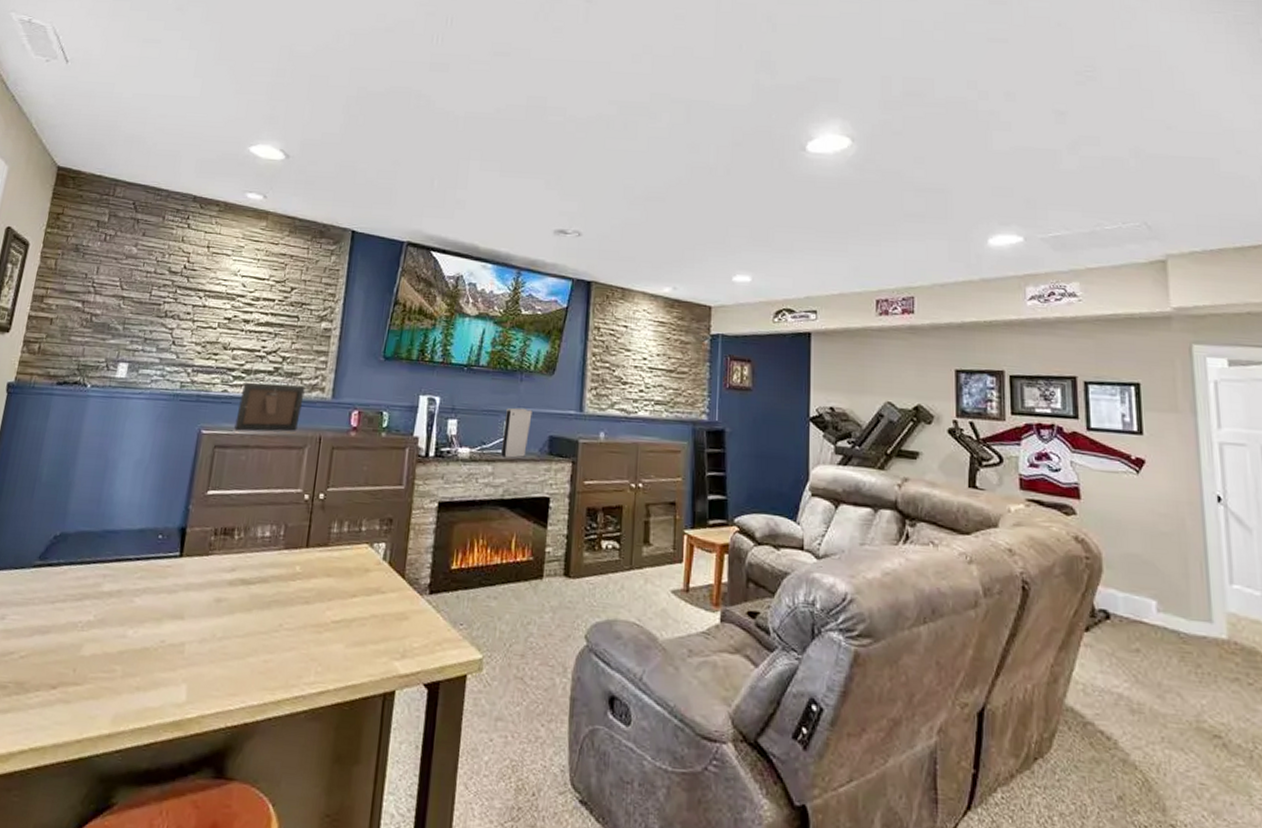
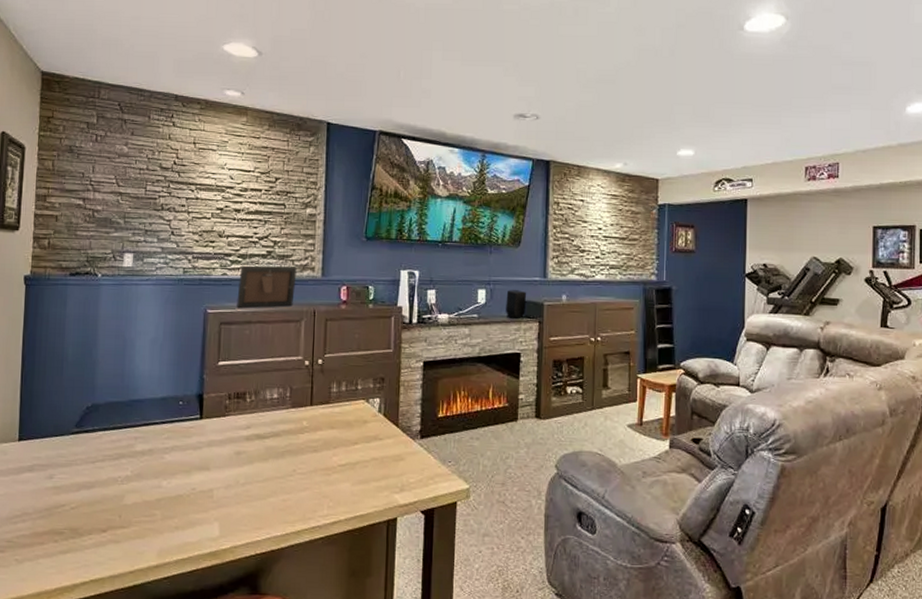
gaming console: present [501,407,533,458] -> none [476,277,502,321]
speaker: none [535,423,560,458] -> present [506,290,527,319]

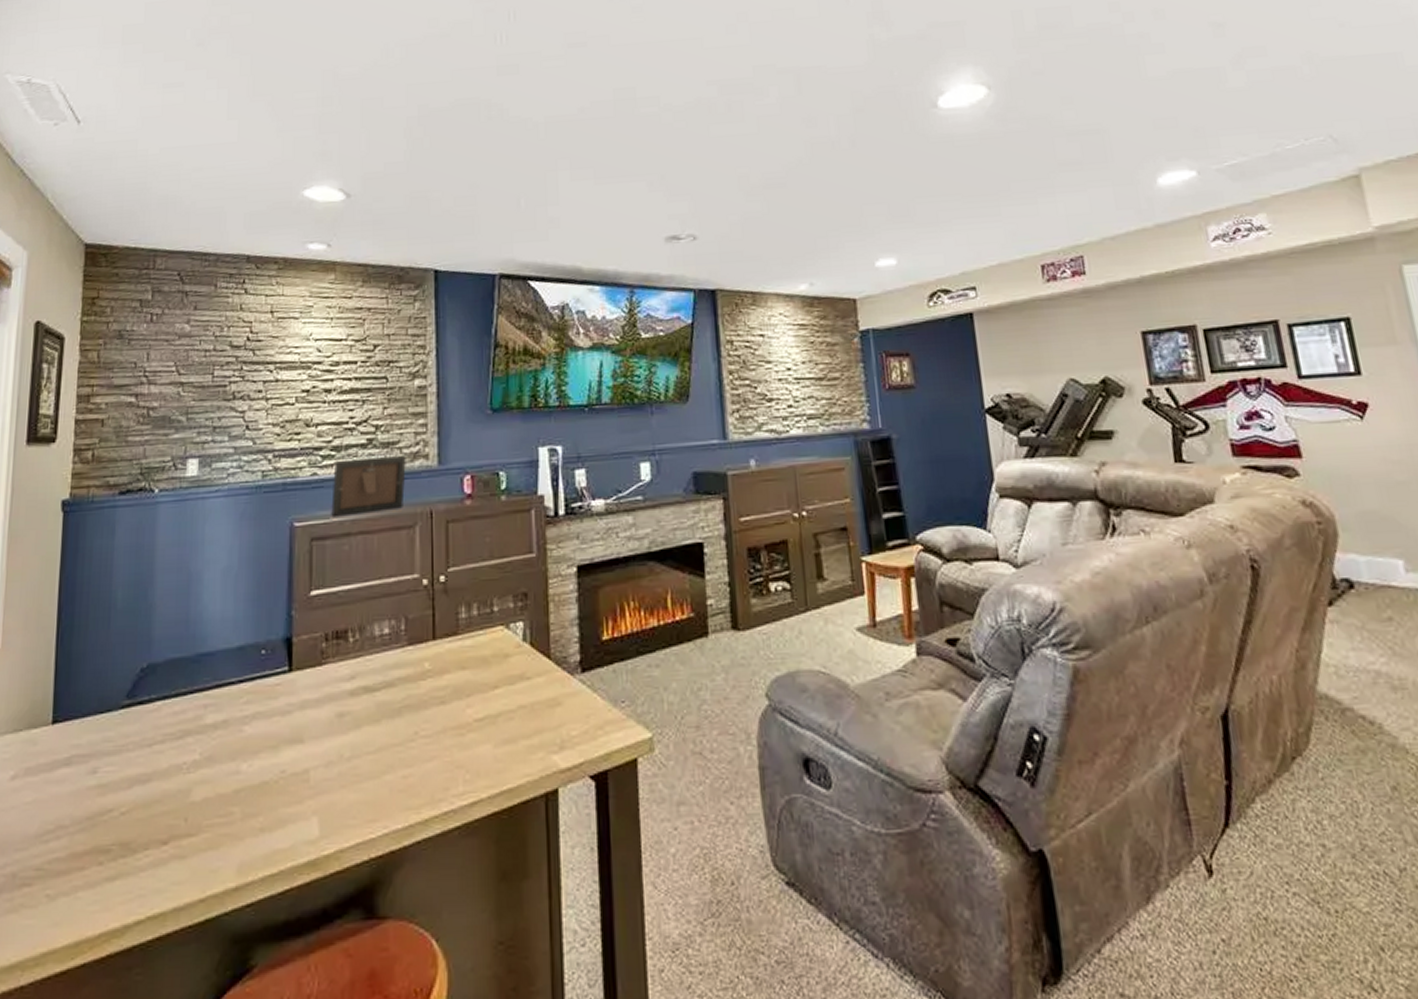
speaker: present [506,290,527,319] -> none [677,459,704,498]

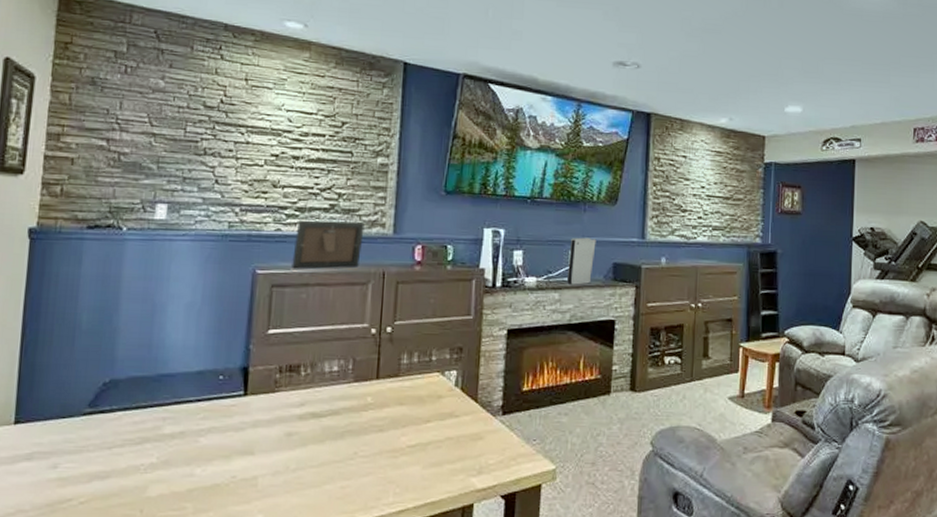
gaming console: none [639,444,670,504] -> present [567,237,597,285]

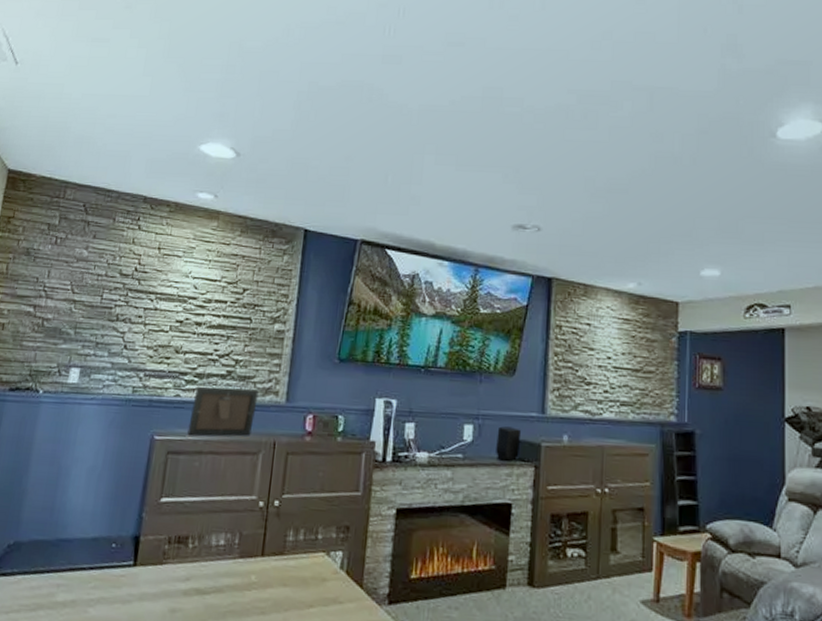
gaming console: present [567,237,597,285] -> none [461,410,493,463]
speaker: none [600,251,624,283] -> present [496,426,522,462]

